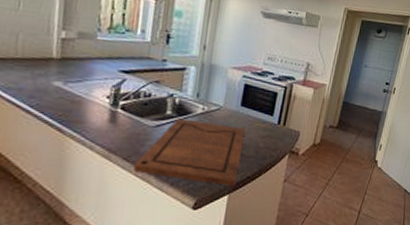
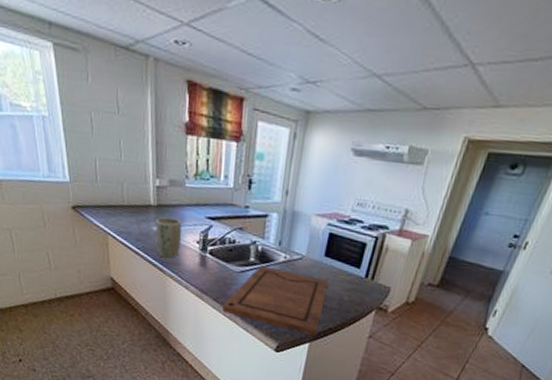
plant pot: none [54,71,90,116] -> present [155,217,183,258]

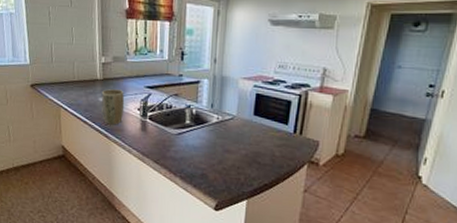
cutting board: present [222,265,328,336] -> none [163,127,259,192]

